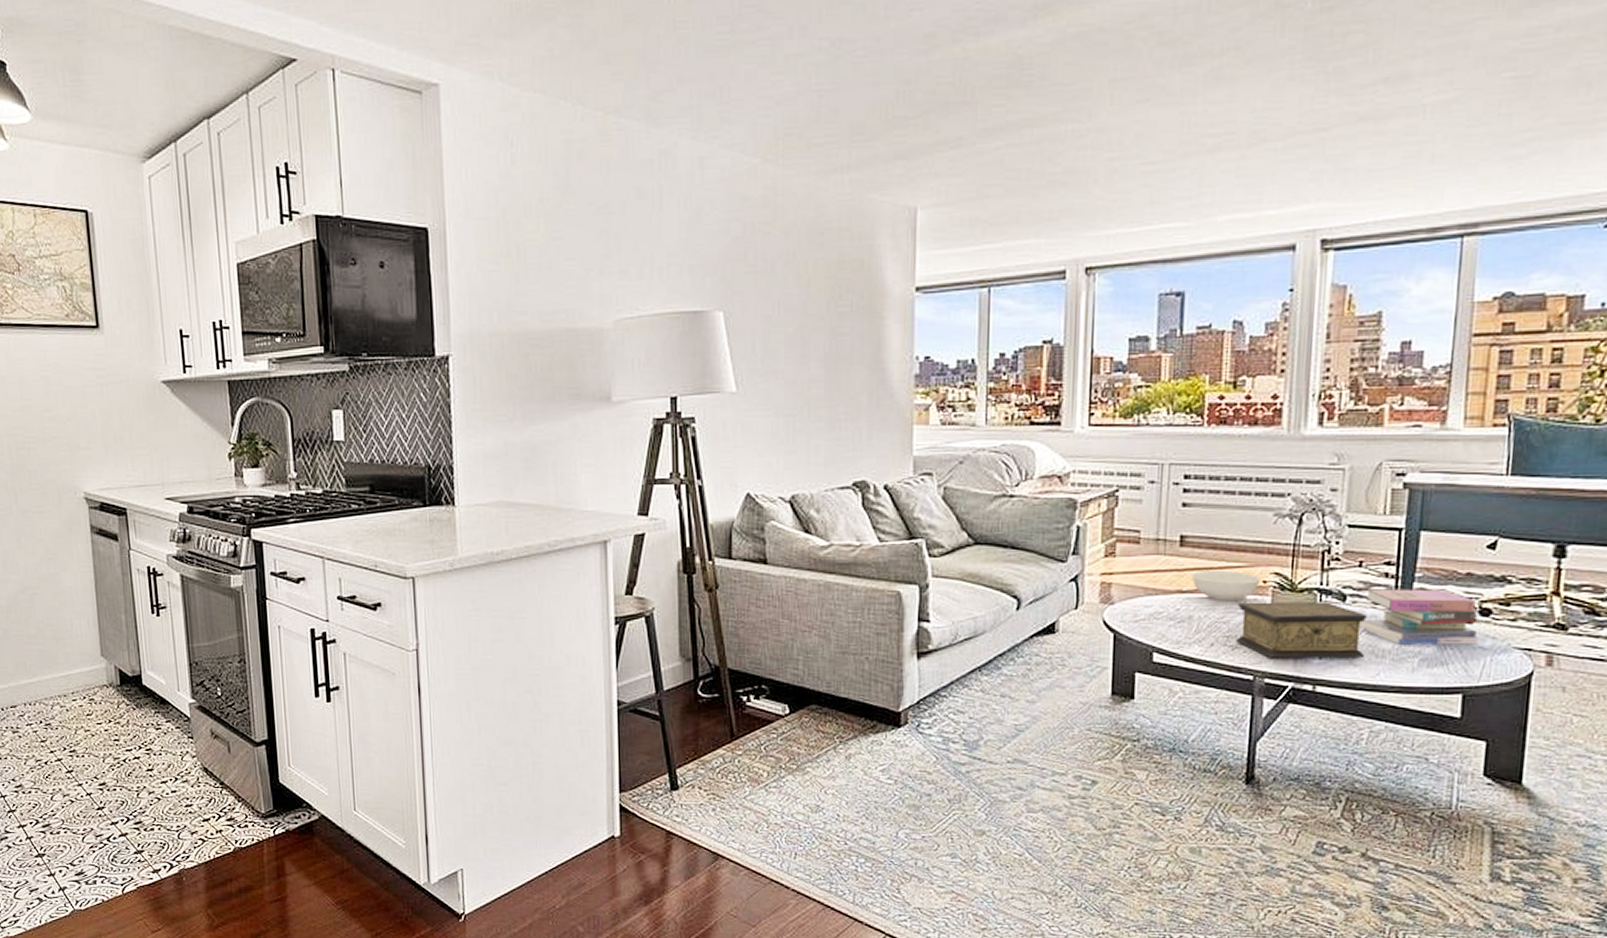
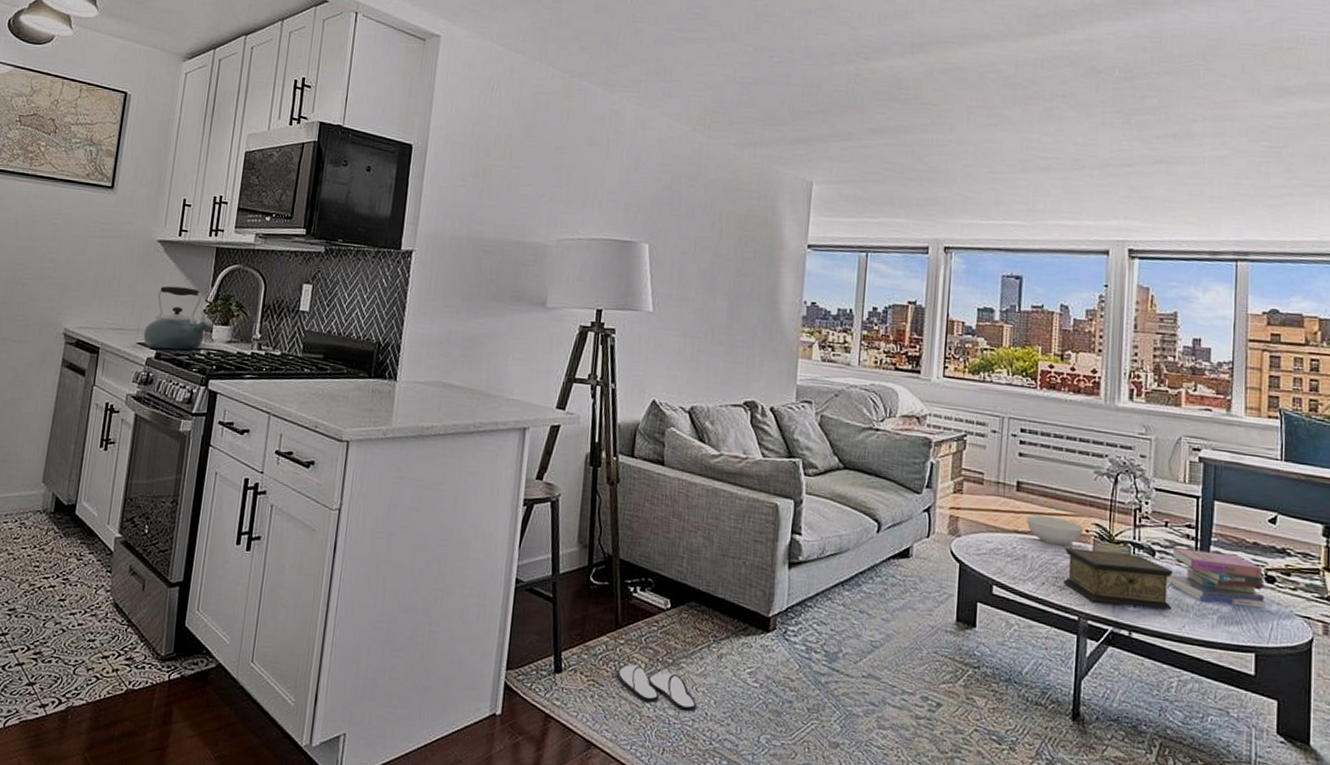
kettle: none [169,430,243,504] -> present [143,286,214,352]
slippers: none [738,775,828,814] -> present [617,664,698,711]

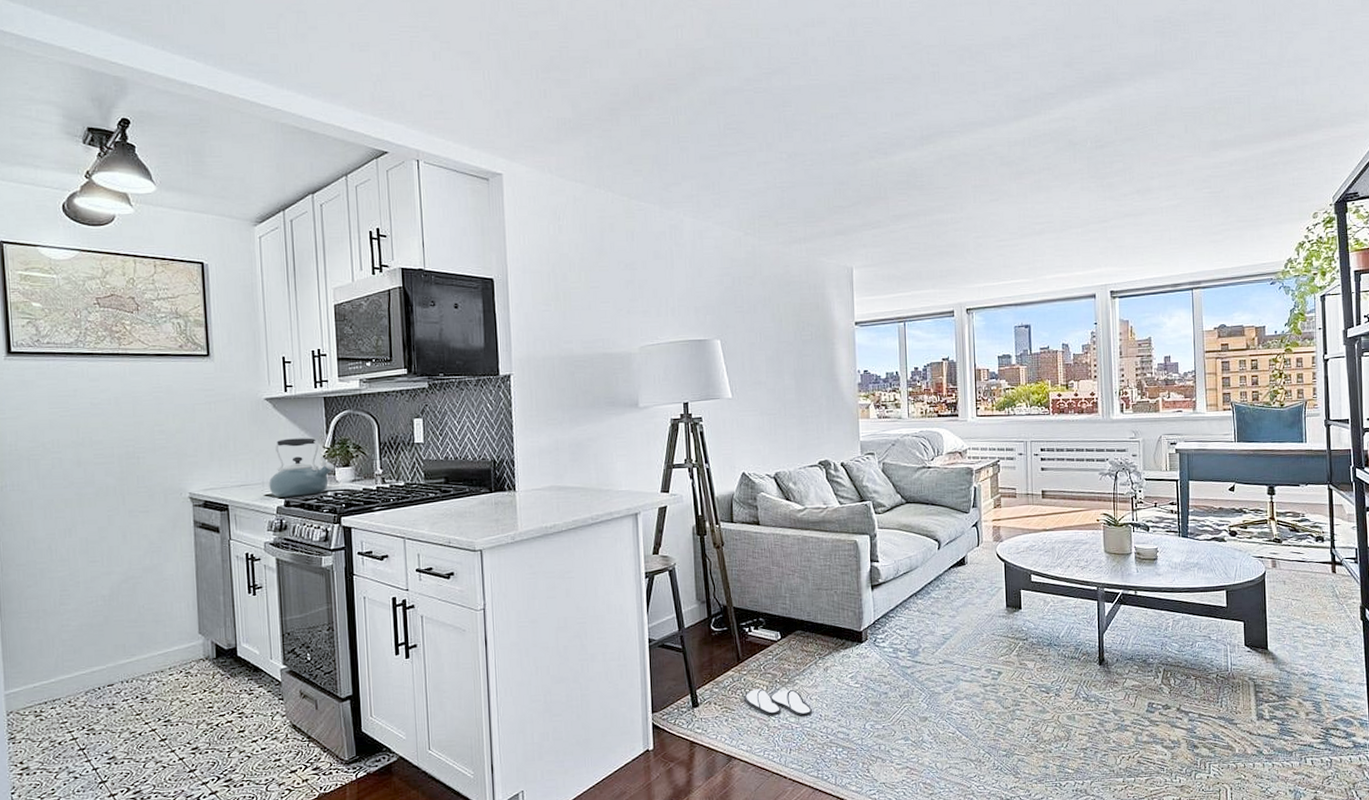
bowl: present [1025,514,1084,547] -> none [1051,513,1095,536]
decorative box: present [1063,547,1173,611] -> none [1083,532,1165,574]
books: present [1166,547,1265,609] -> none [1159,519,1231,559]

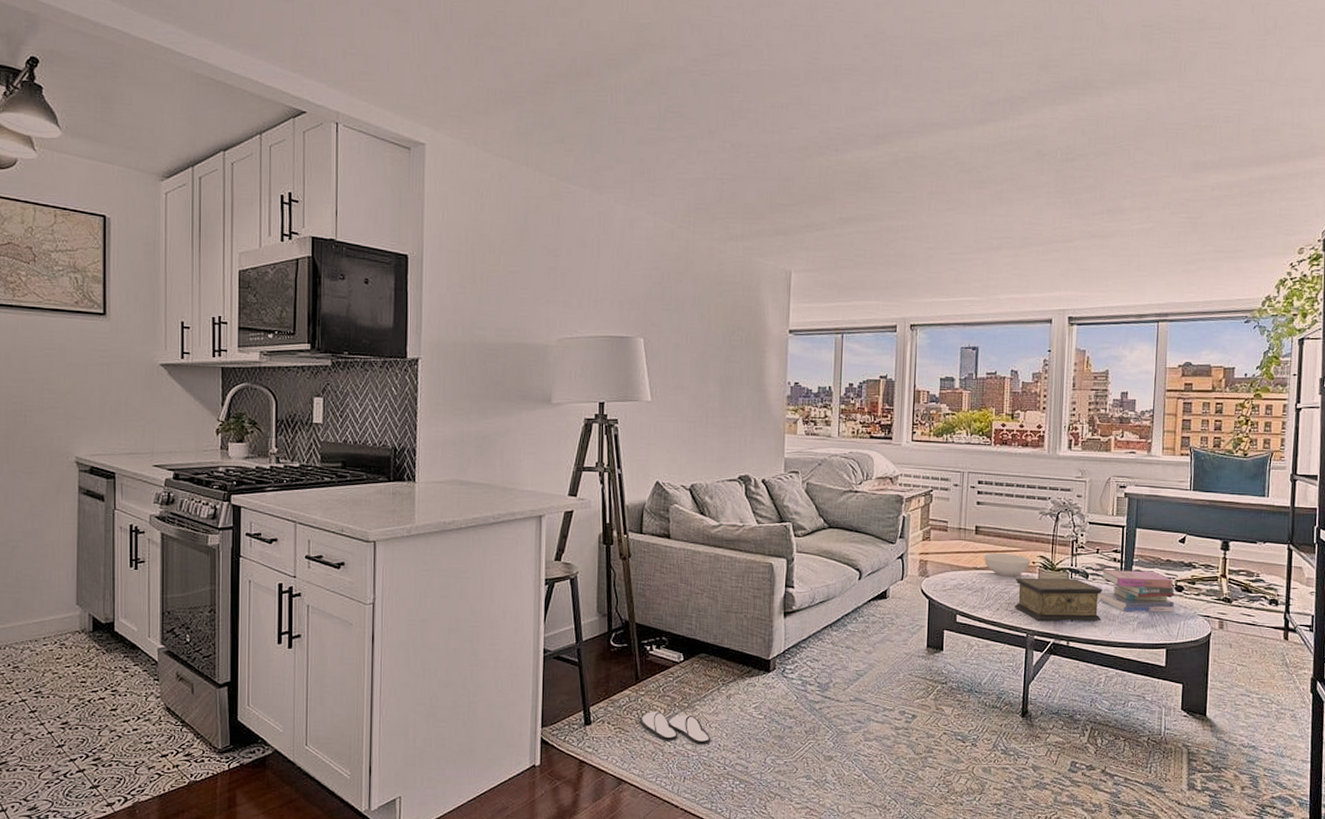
kettle: present [269,438,335,499] -> none [158,408,229,471]
bowl: none [1051,513,1095,536] -> present [983,552,1031,577]
decorative box: none [1083,532,1165,574] -> present [1014,577,1102,622]
books: none [1159,519,1231,559] -> present [1097,570,1175,612]

